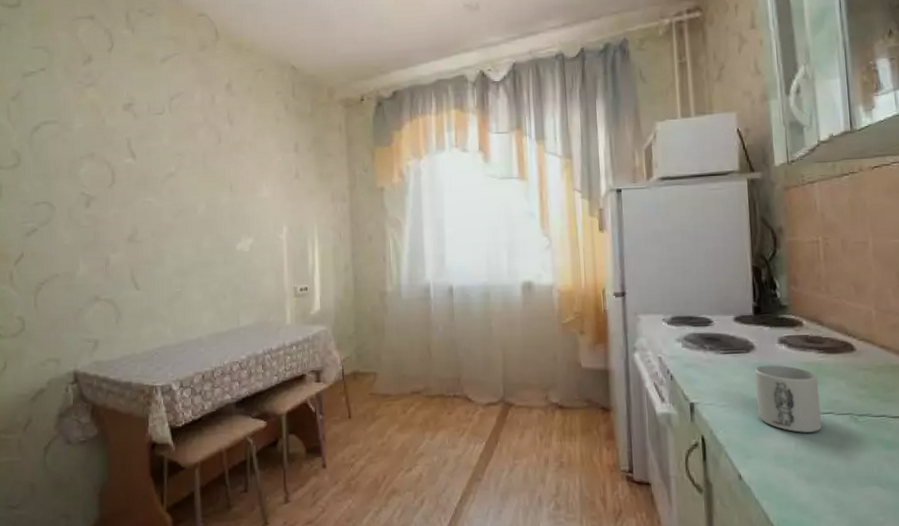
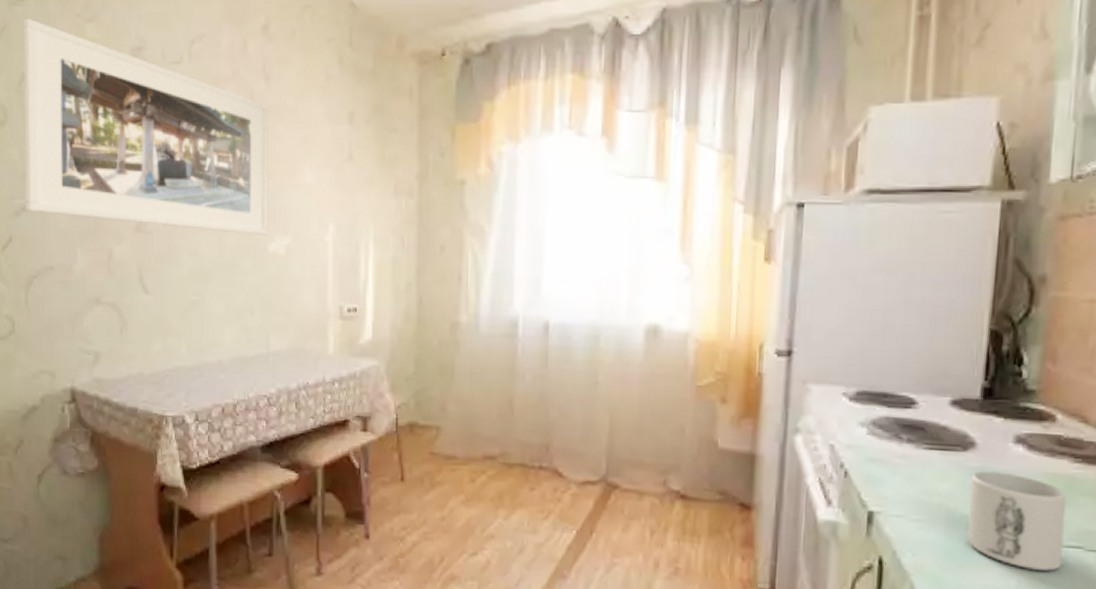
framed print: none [34,86,236,238] -> present [23,18,269,235]

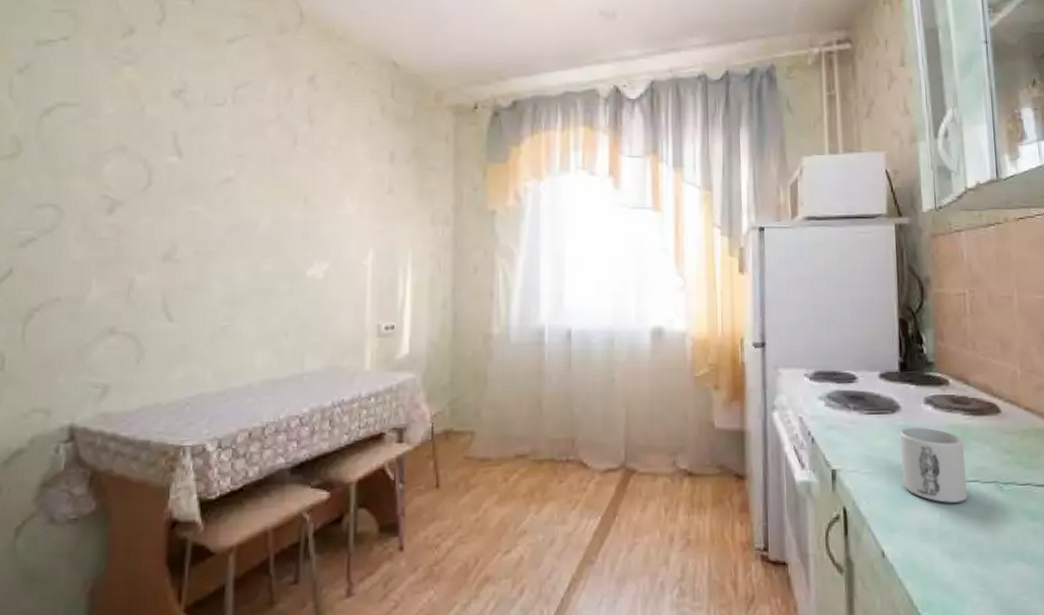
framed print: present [23,18,269,235] -> none [34,58,312,261]

